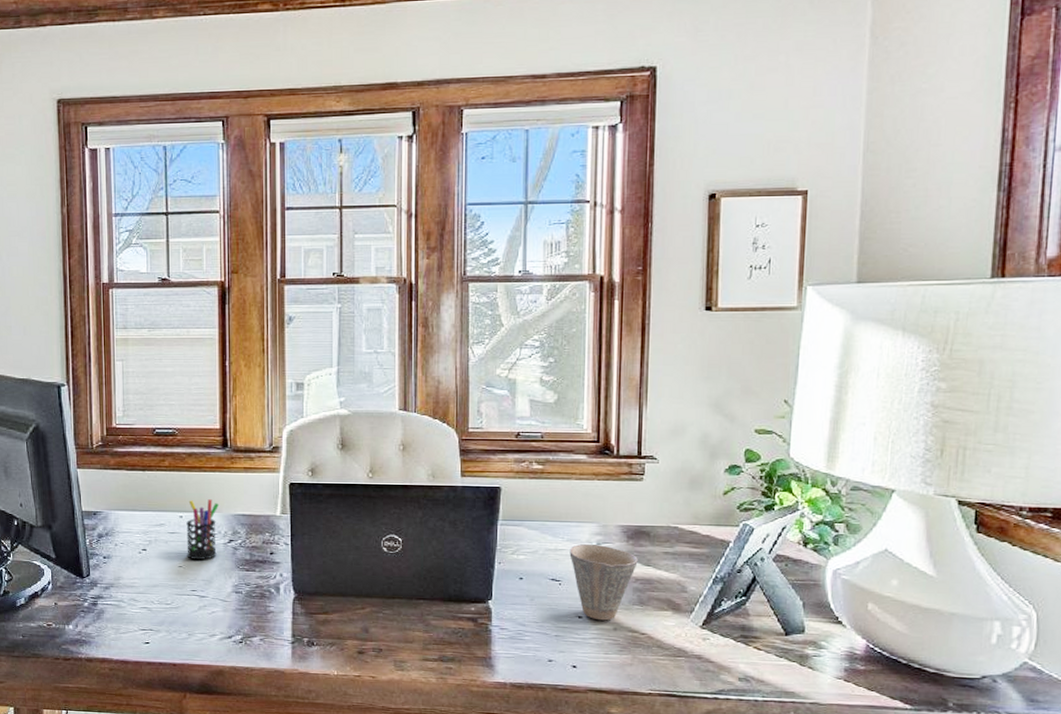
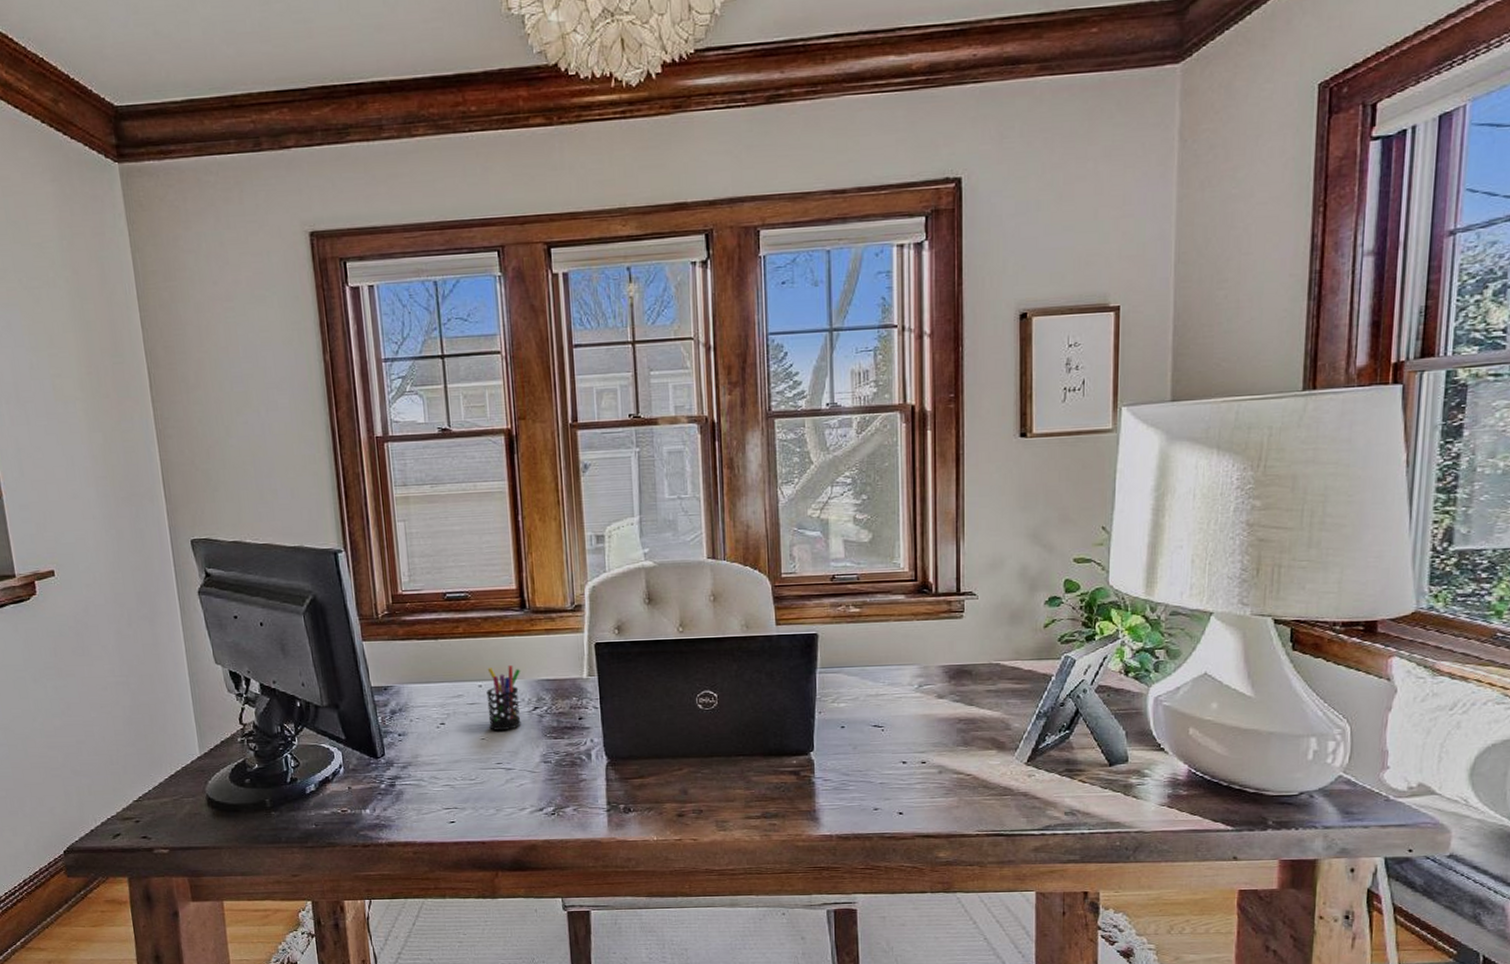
cup: present [569,544,638,621] -> none [891,687,961,765]

